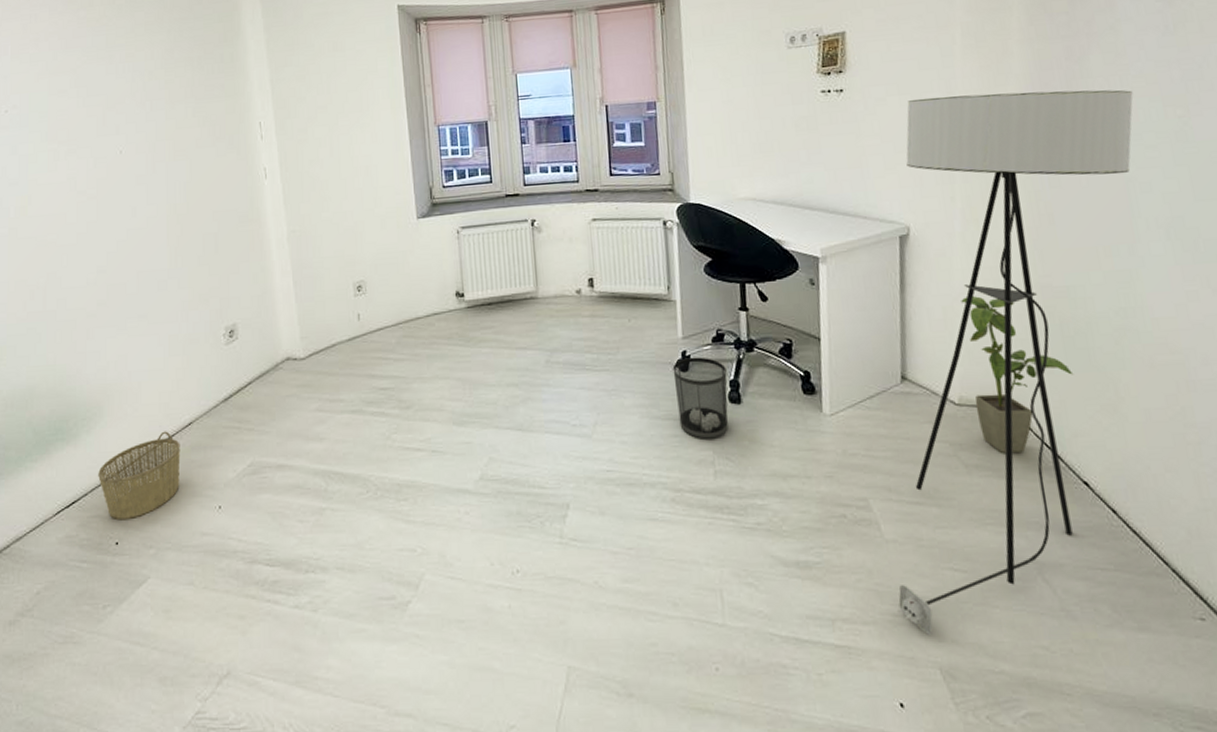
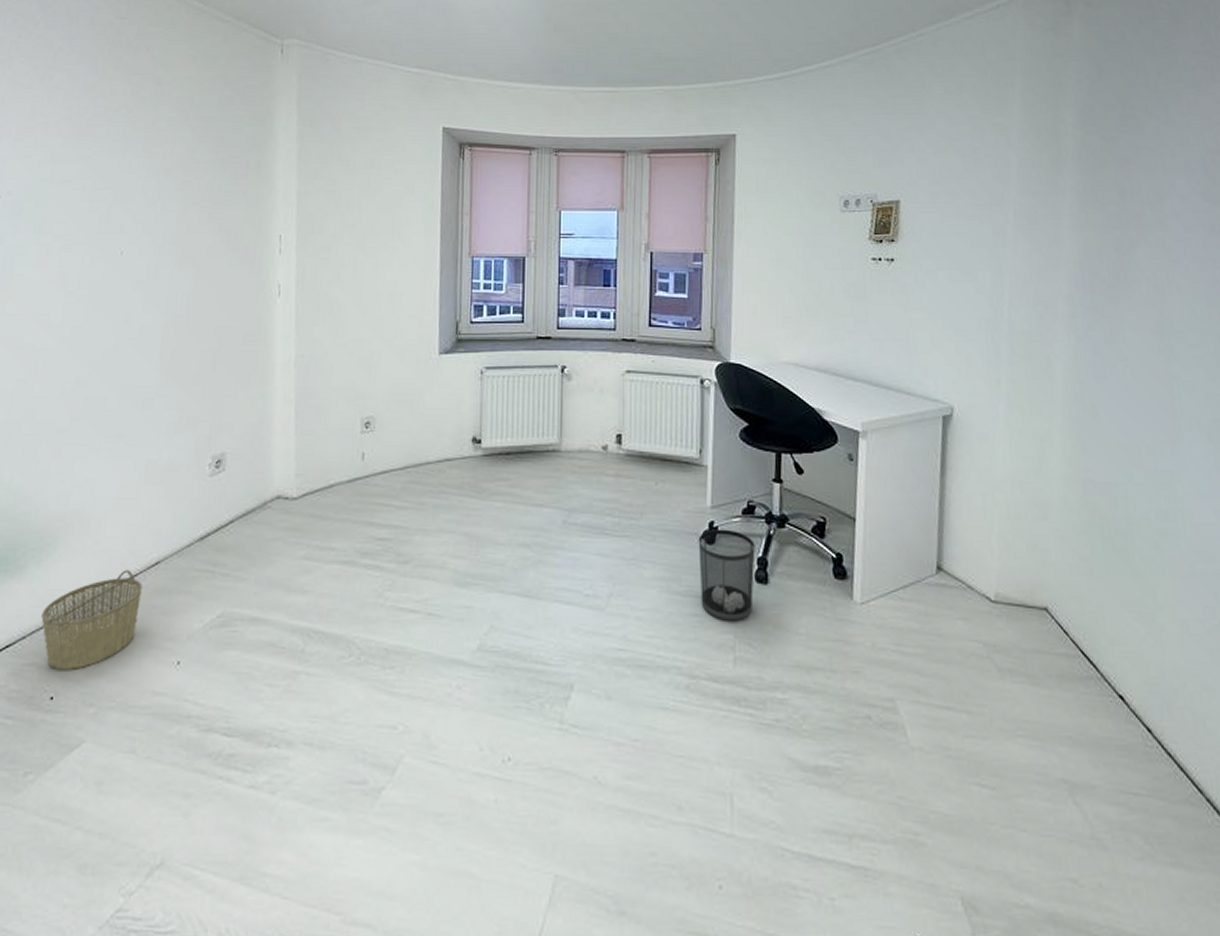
floor lamp: present [898,90,1133,635] -> none [920,275,1179,859]
house plant: present [961,296,1074,454] -> none [1002,486,1113,660]

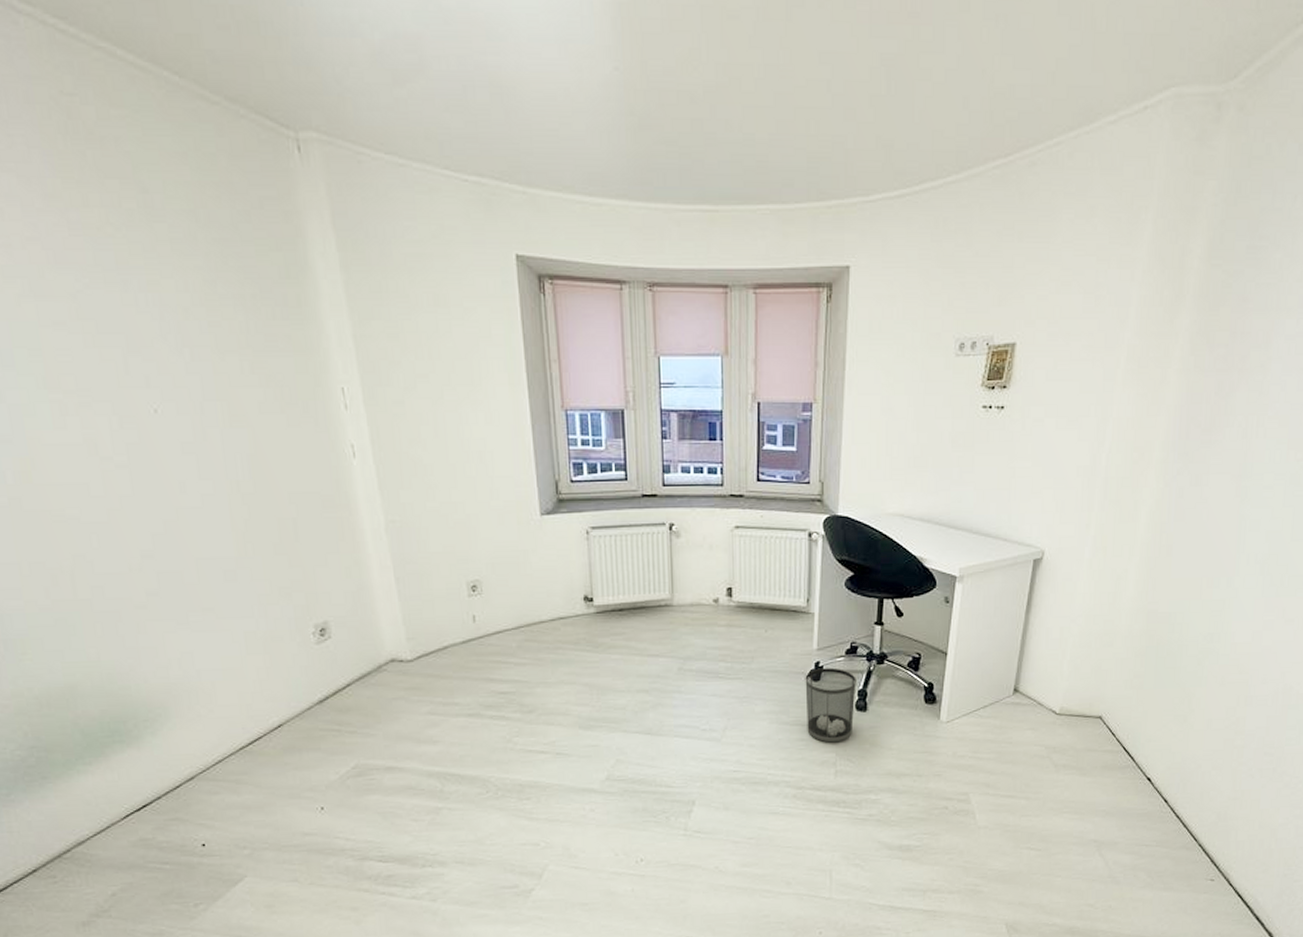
basket: present [41,569,143,671] -> none [171,733,273,823]

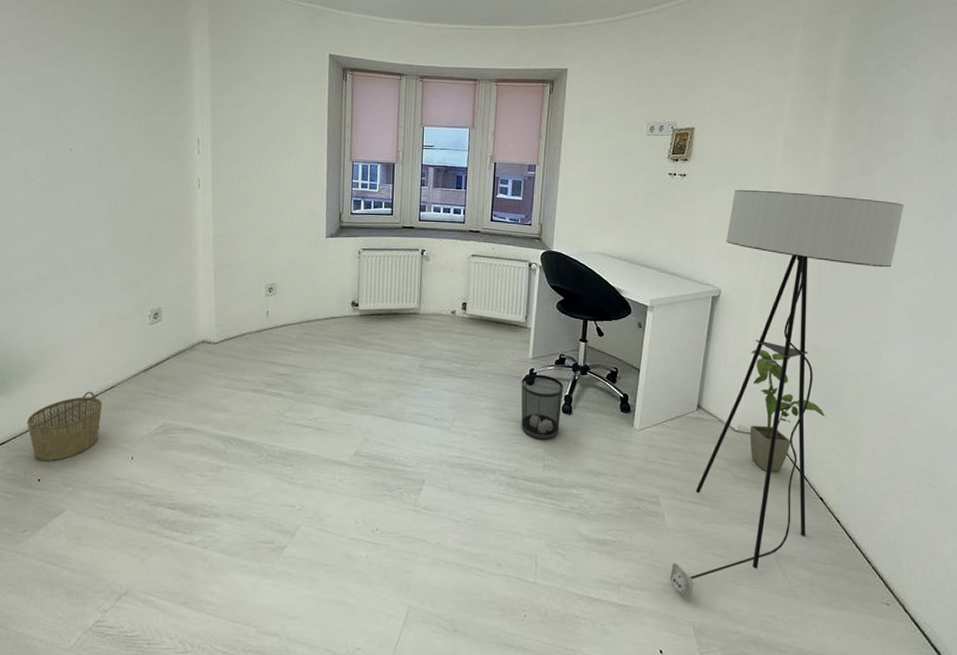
basket: none [171,733,273,823] -> present [27,391,102,462]
floor lamp: none [979,422,1265,899] -> present [669,189,904,601]
house plant: none [1072,619,1159,755] -> present [749,349,826,472]

